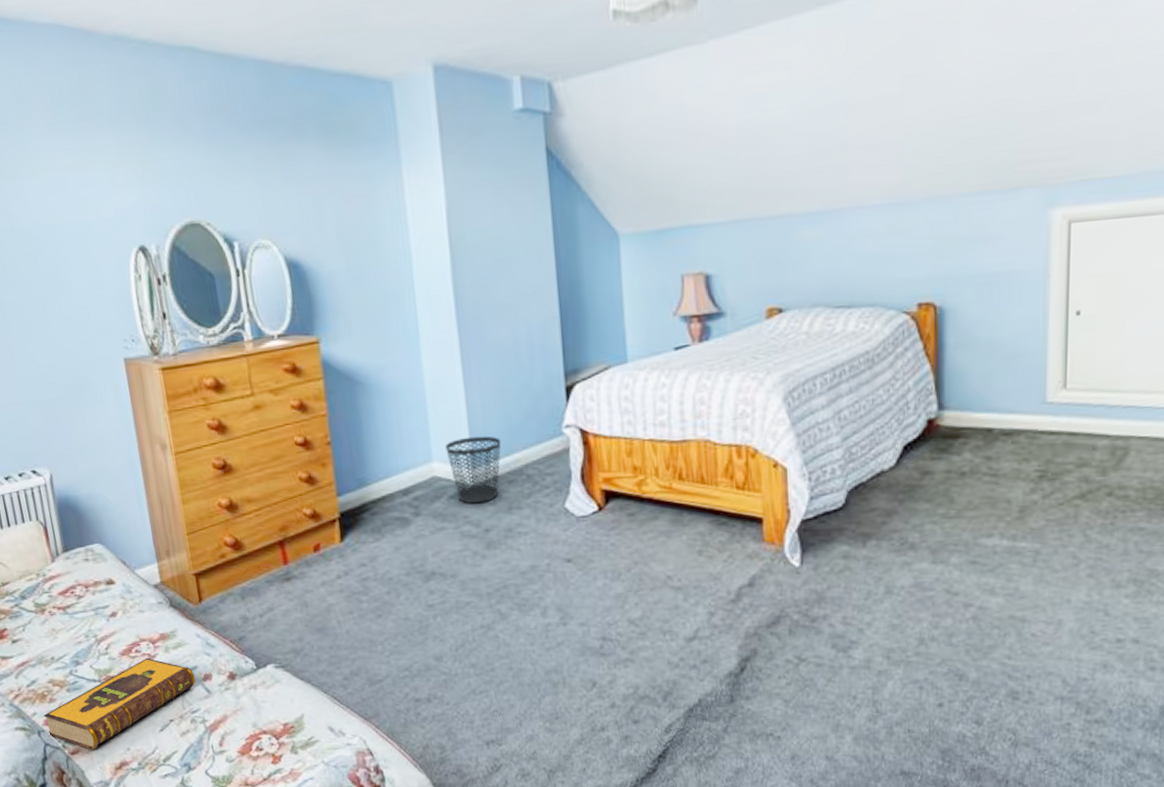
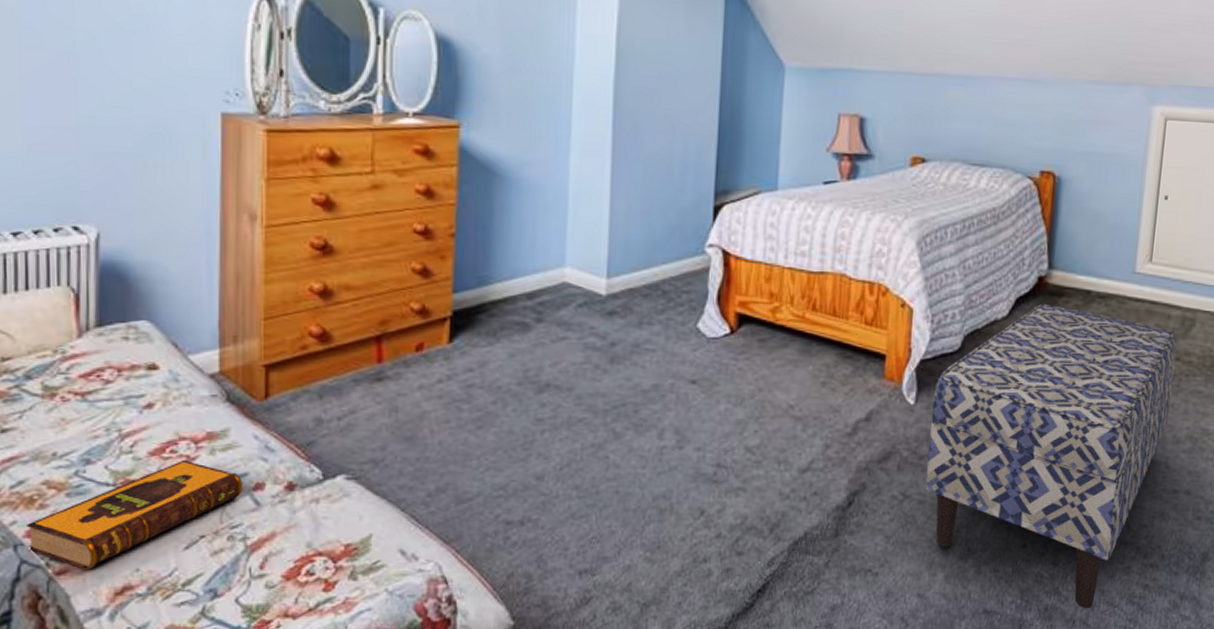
wastebasket: present [445,435,502,504] -> none [581,245,641,315]
bench: none [819,447,1107,769] -> present [925,303,1177,609]

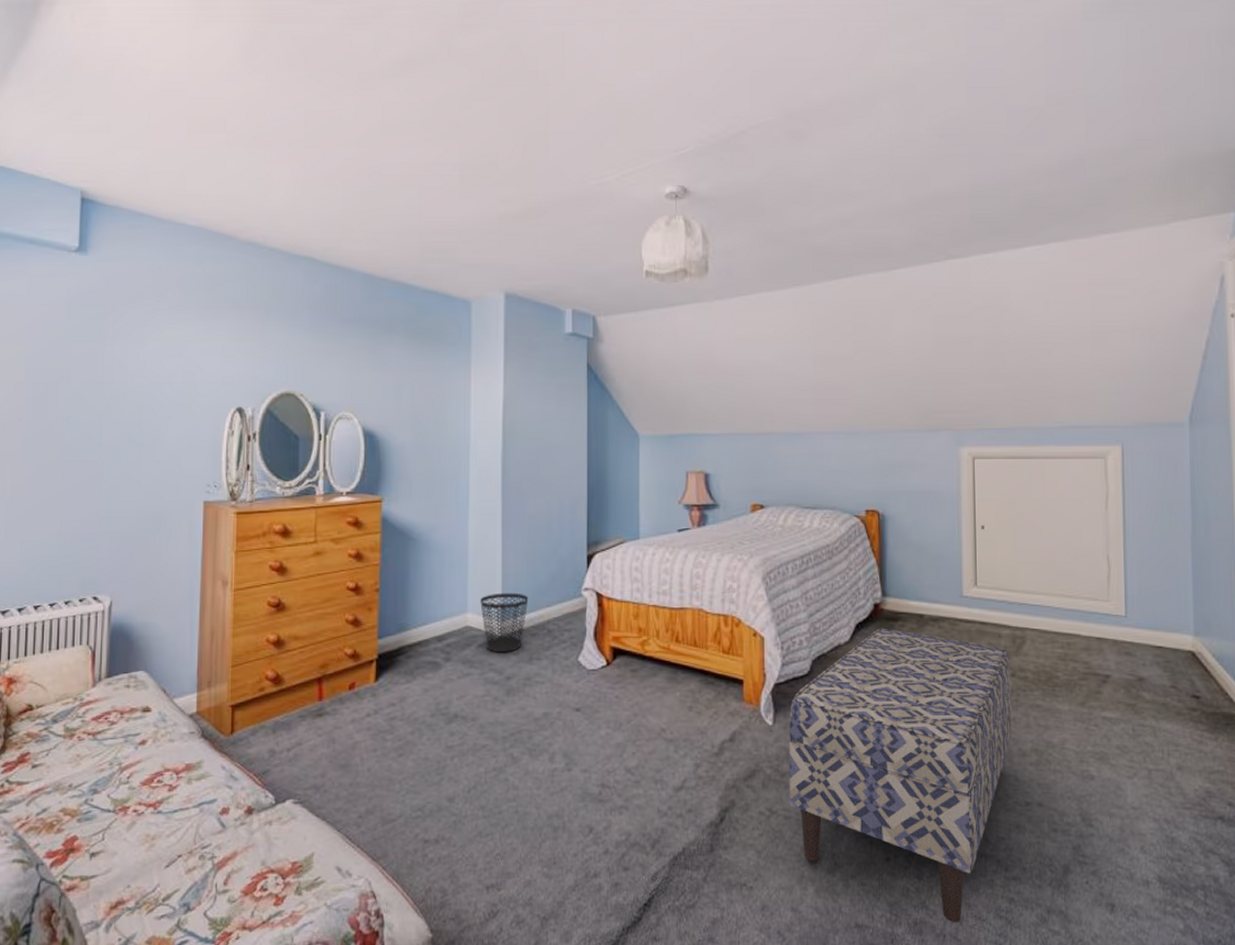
hardback book: present [27,459,243,571] -> none [46,788,212,887]
wastebasket: none [581,245,641,315] -> present [480,592,529,653]

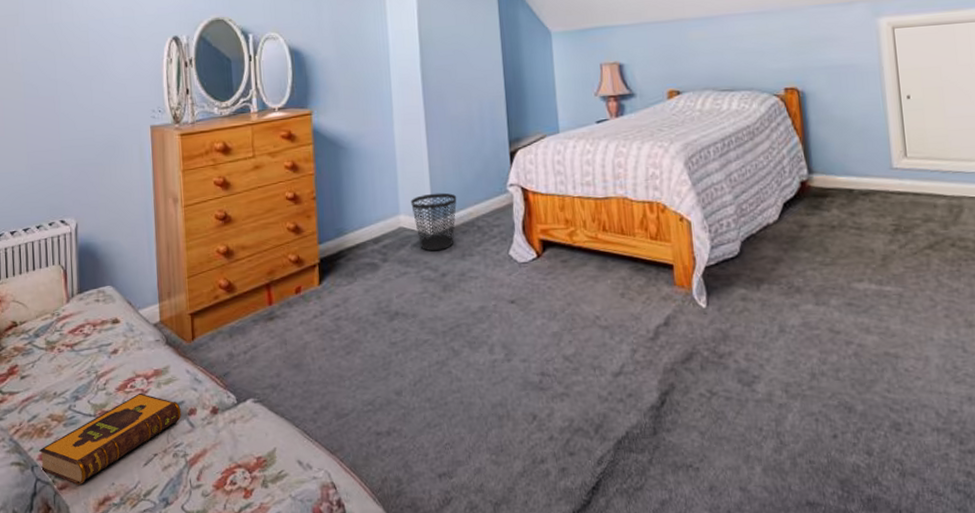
hardback book: none [46,788,212,887] -> present [39,392,181,486]
bench: present [788,628,1013,923] -> none [722,205,956,499]

